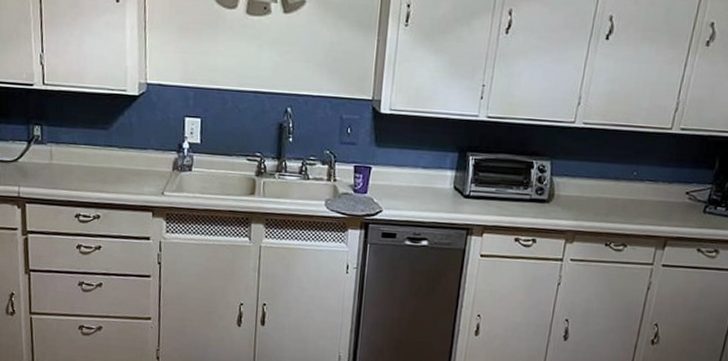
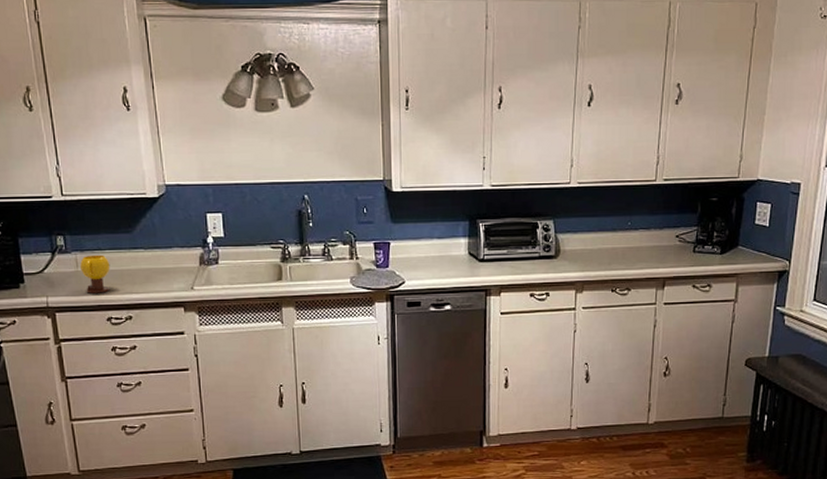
mug: none [54,148,84,189] -> present [80,254,111,293]

